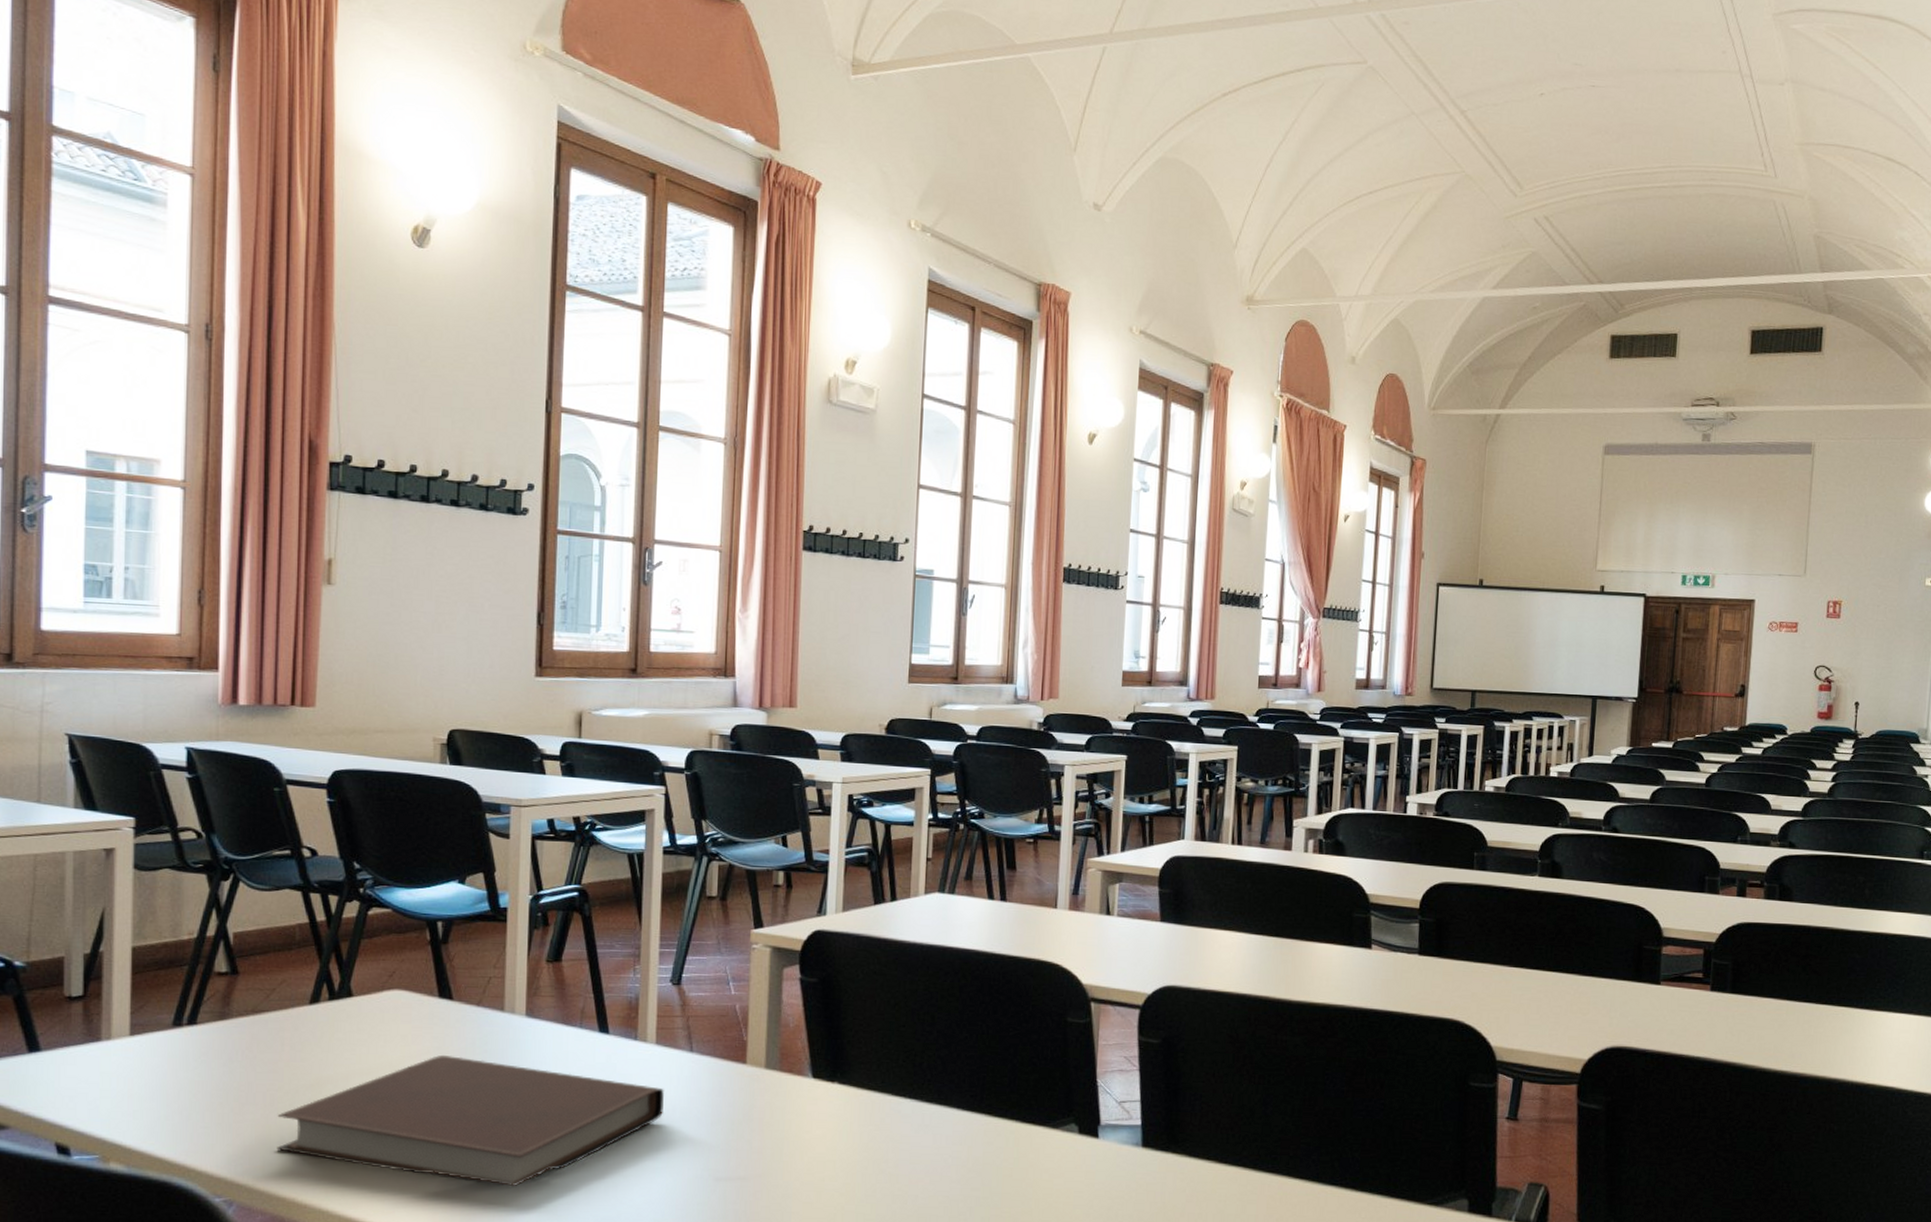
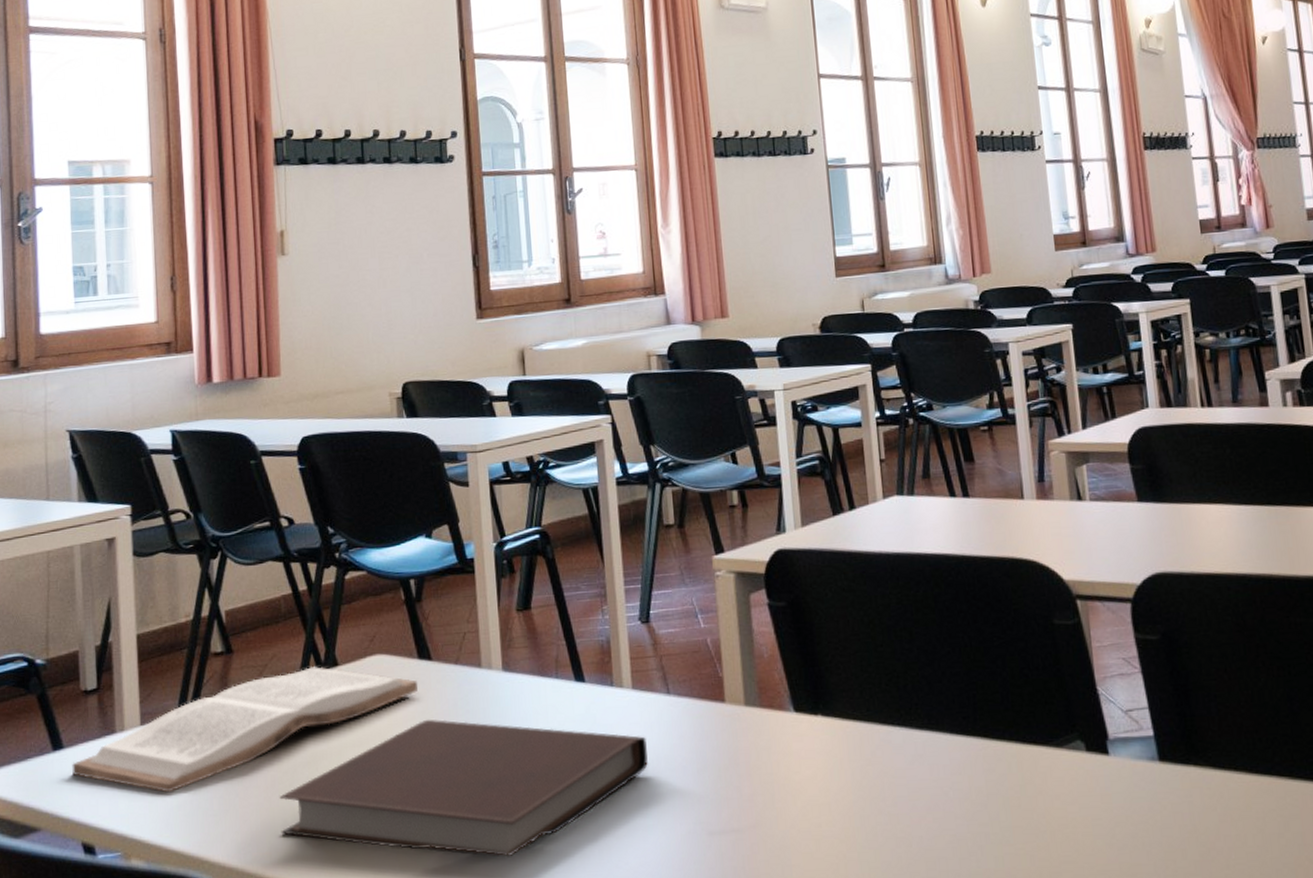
book: none [49,995,436,1102] -> present [72,667,418,793]

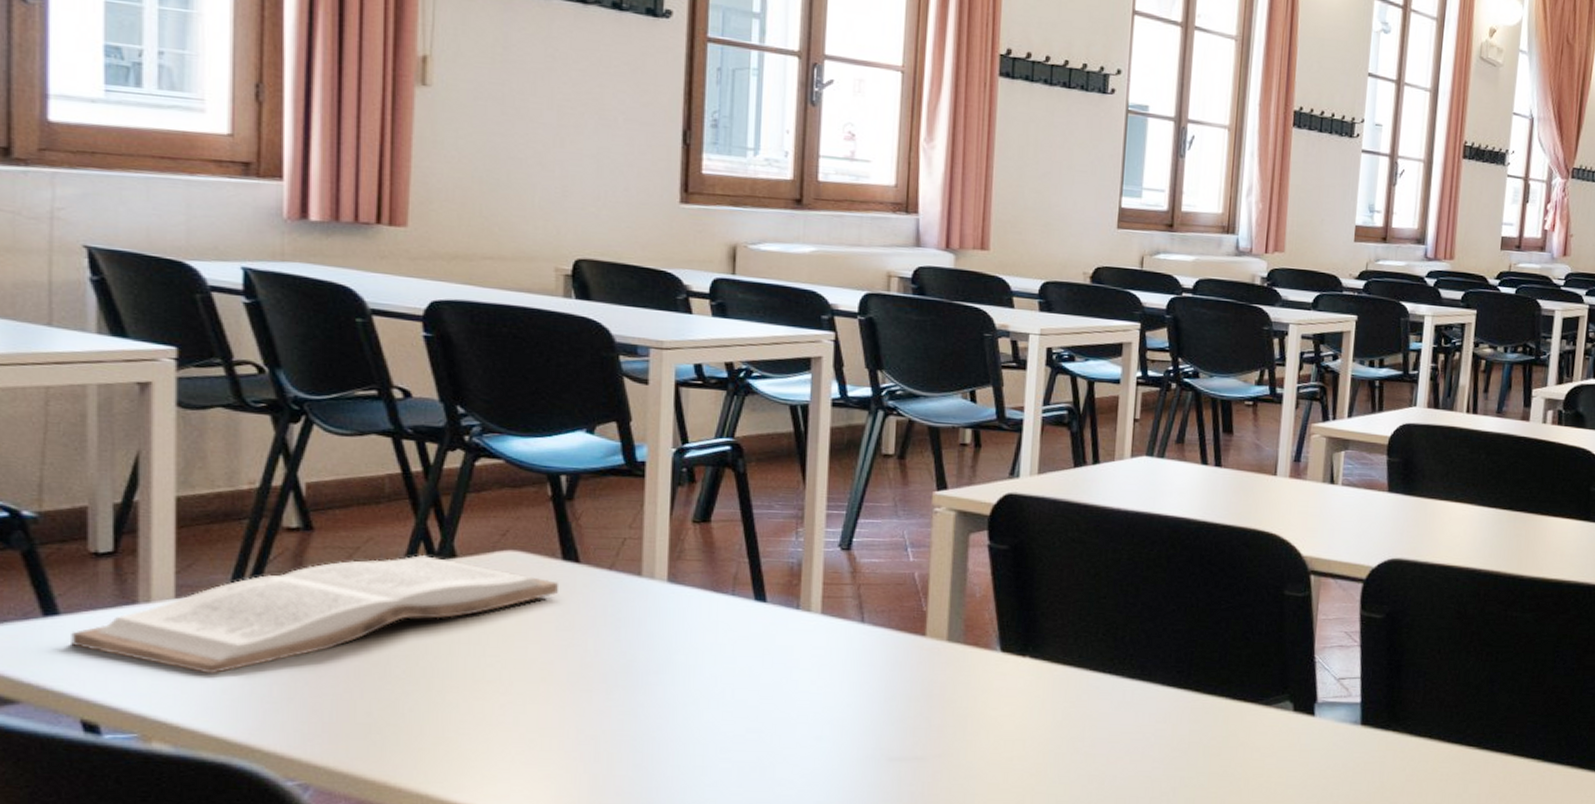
notebook: present [279,719,648,857] -> none [363,623,830,768]

